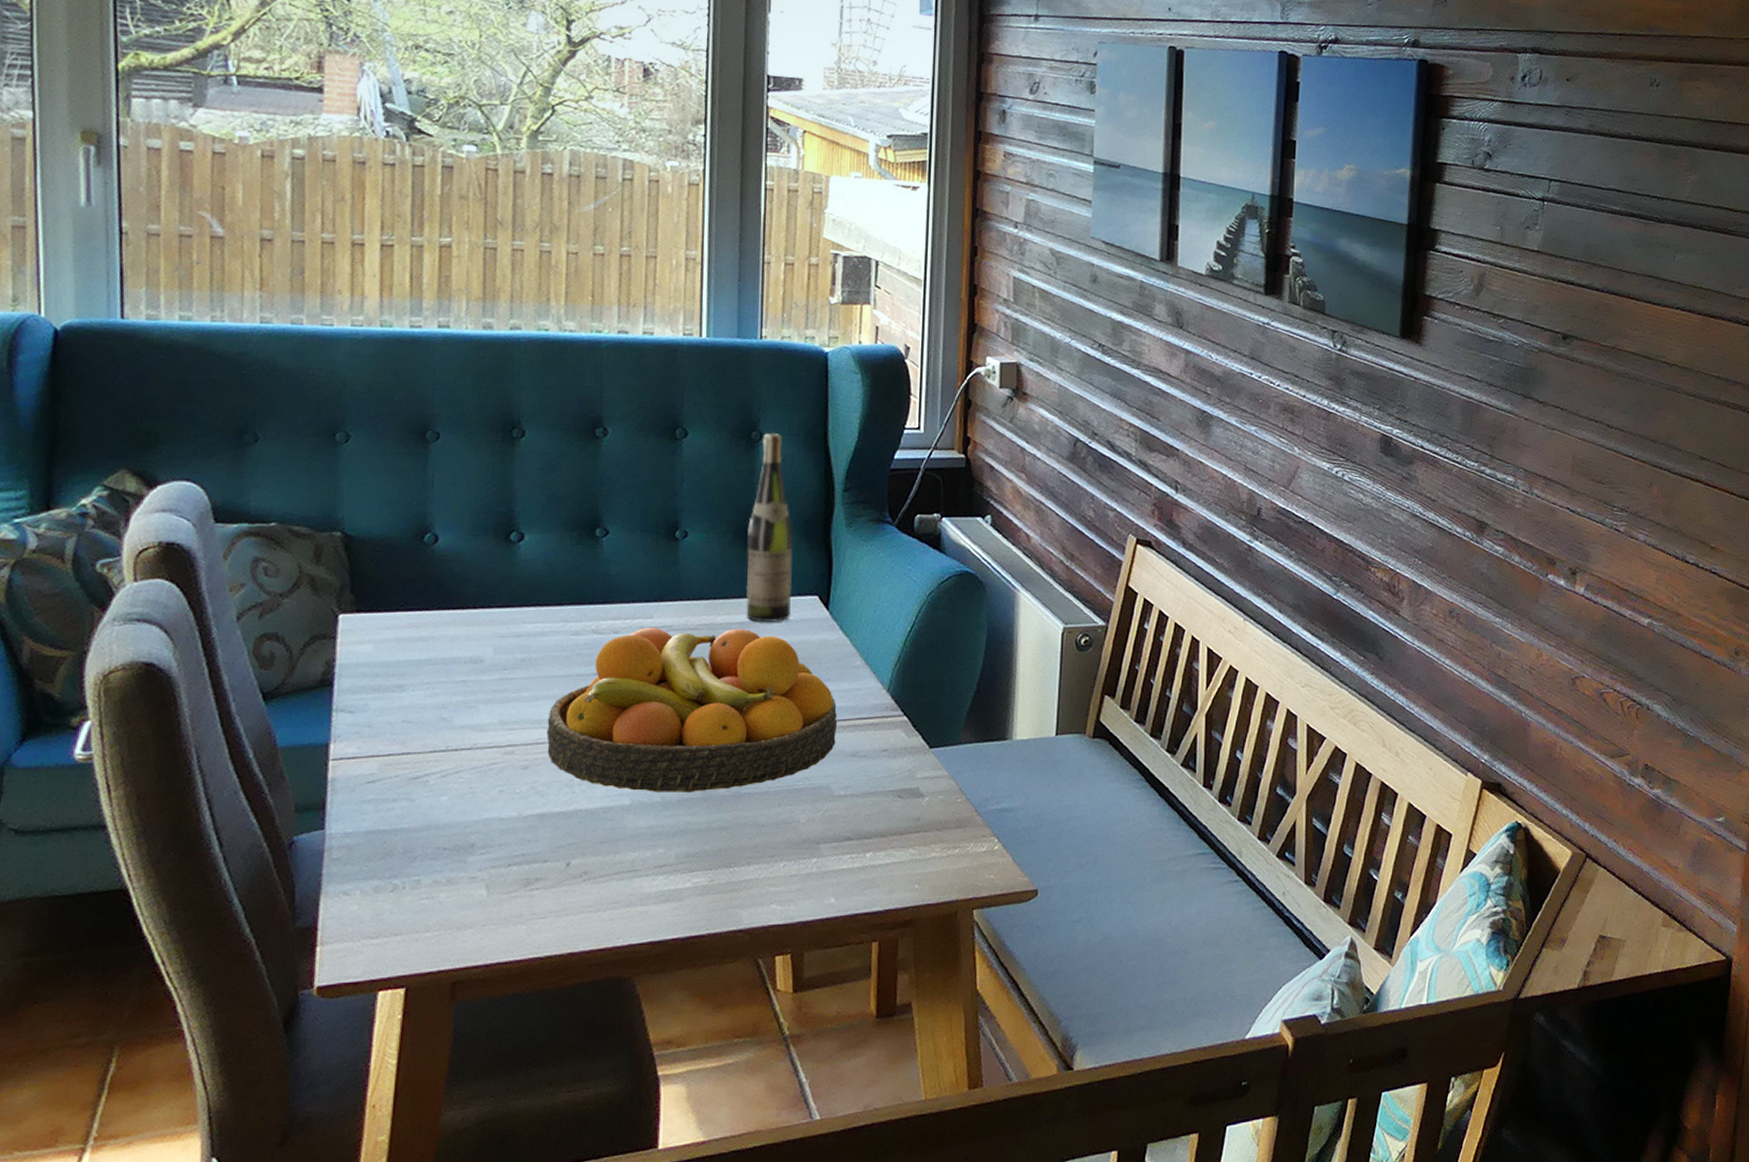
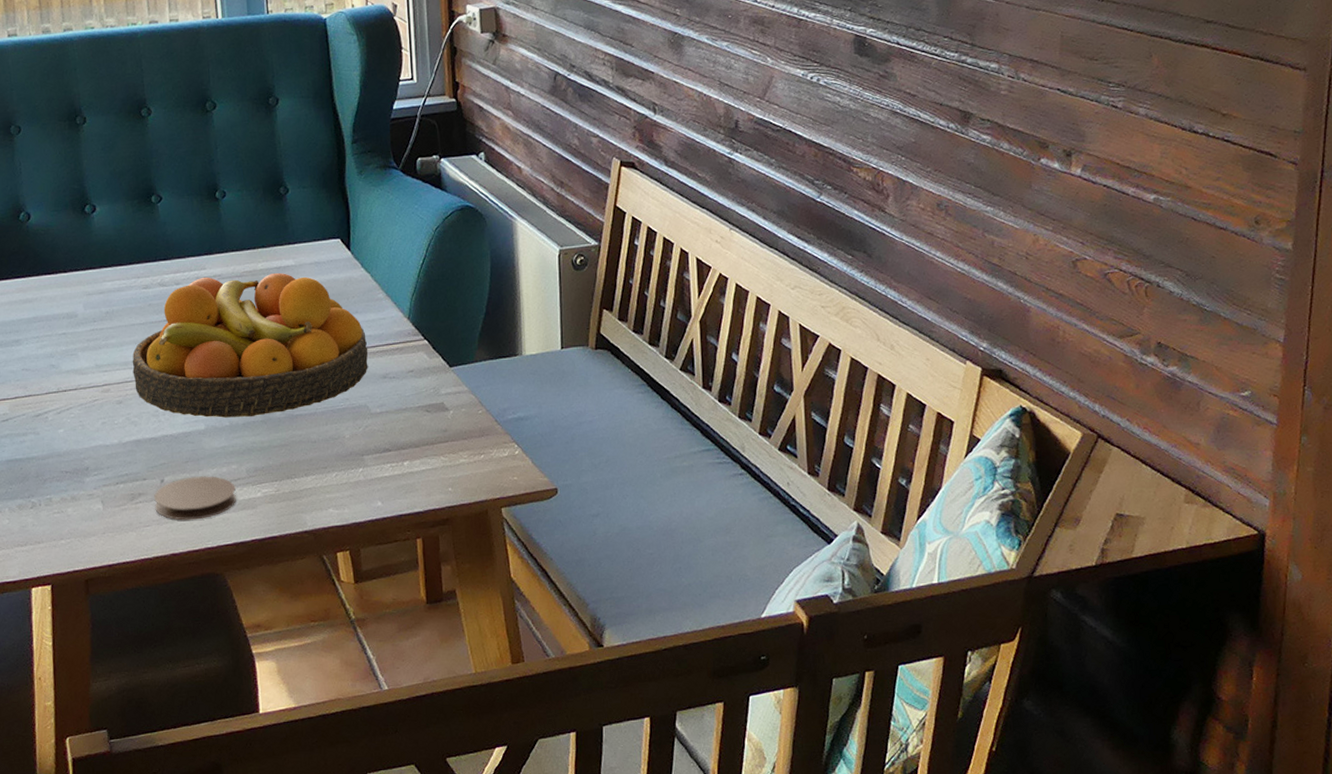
coaster: none [554,860,660,913] -> present [154,476,236,520]
wine bottle: present [746,432,793,623] -> none [275,96,318,267]

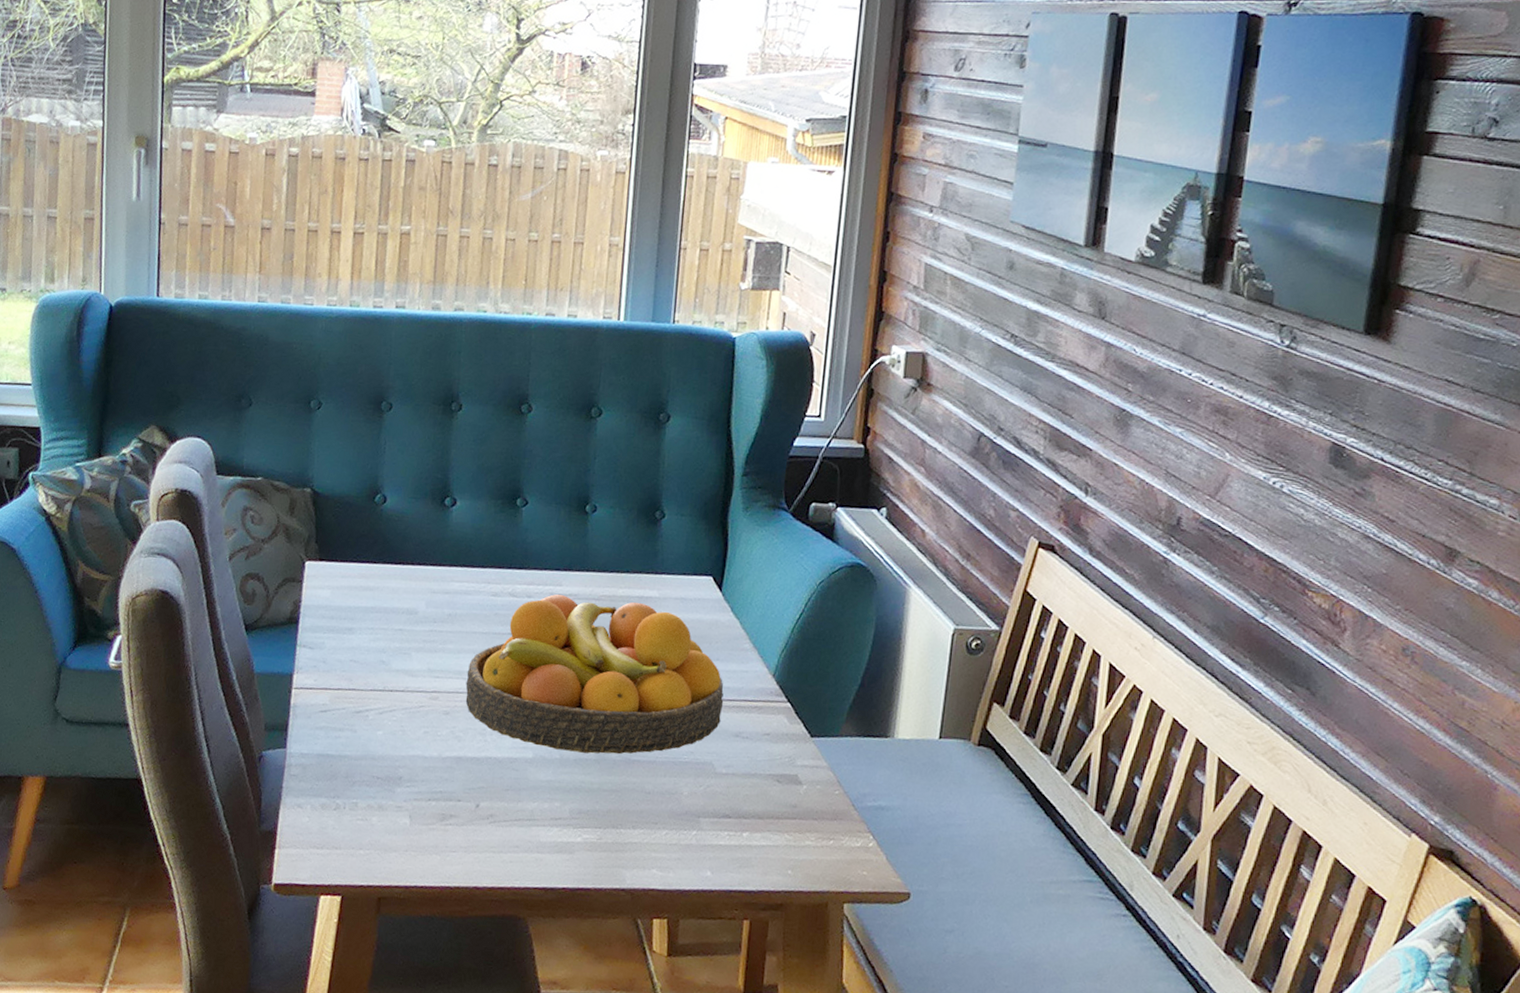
coaster: present [154,476,236,520] -> none [465,807,555,855]

